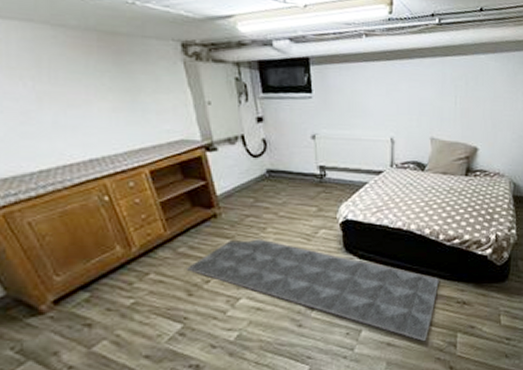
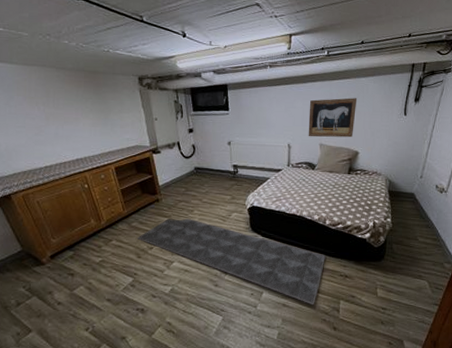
wall art: none [416,79,476,130] -> present [308,98,358,138]

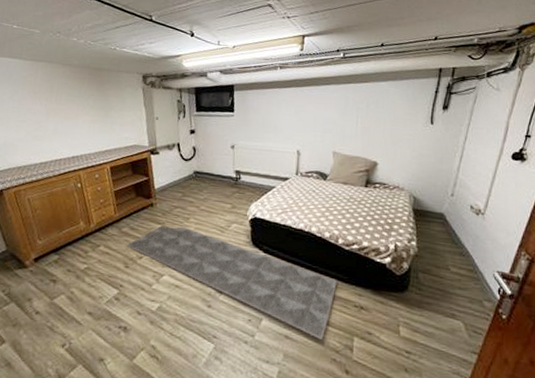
wall art: present [308,98,358,138] -> none [320,103,377,146]

